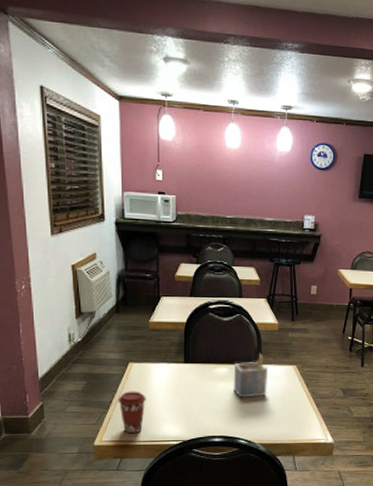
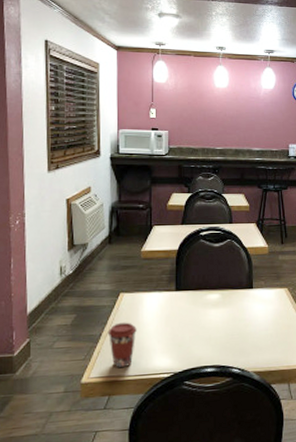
napkin holder: present [233,352,269,398] -> none [225,276,260,325]

